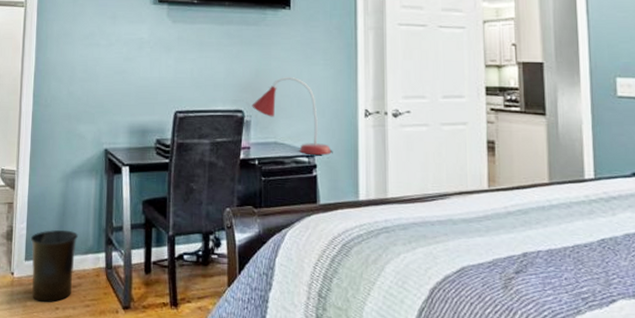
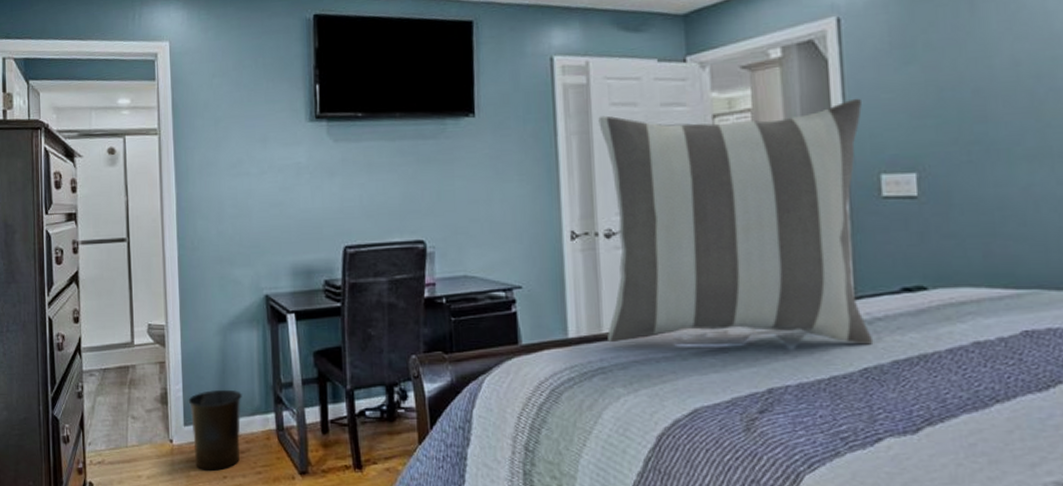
desk lamp: present [252,77,333,156] -> none [434,198,535,289]
pillow: none [391,15,610,219] -> present [598,98,874,345]

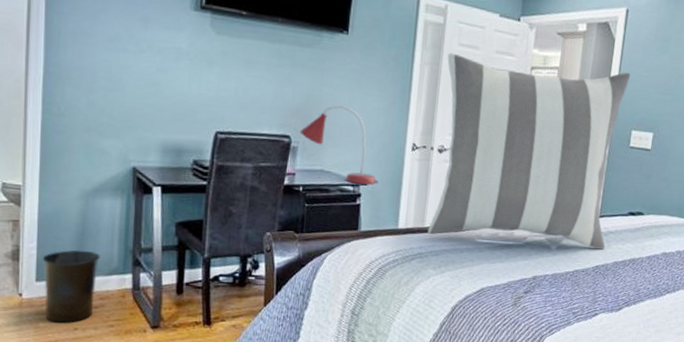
desk lamp: none [434,198,535,289] -> present [300,105,378,186]

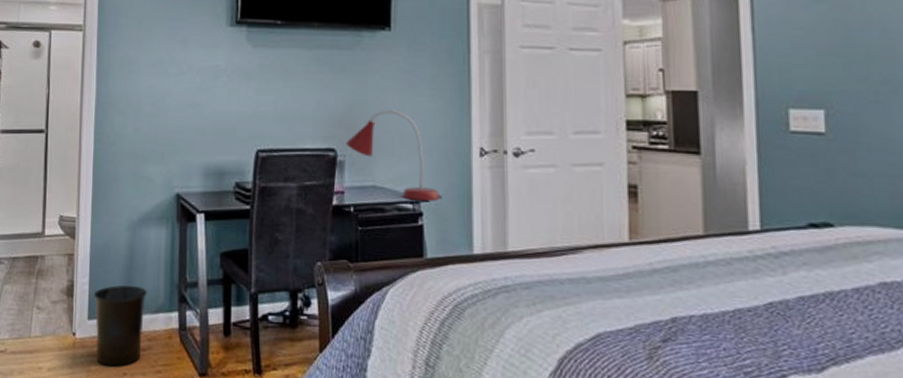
pillow: present [428,52,630,250] -> none [511,33,779,279]

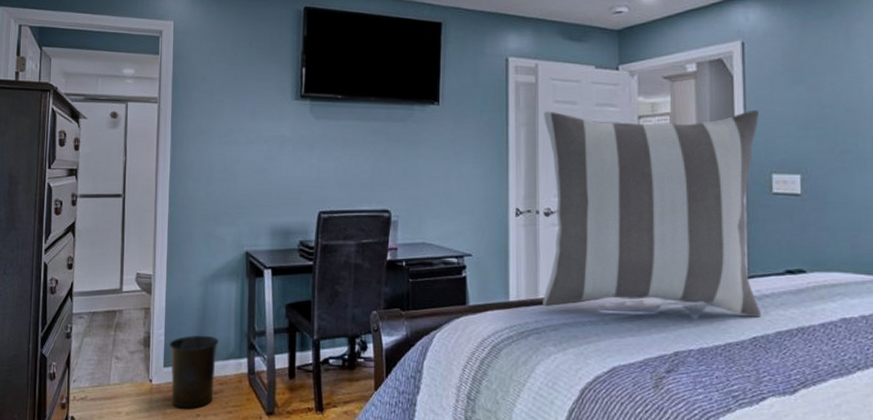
desk lamp: present [346,110,442,202] -> none [399,175,483,257]
pillow: none [511,33,779,279] -> present [543,109,762,317]

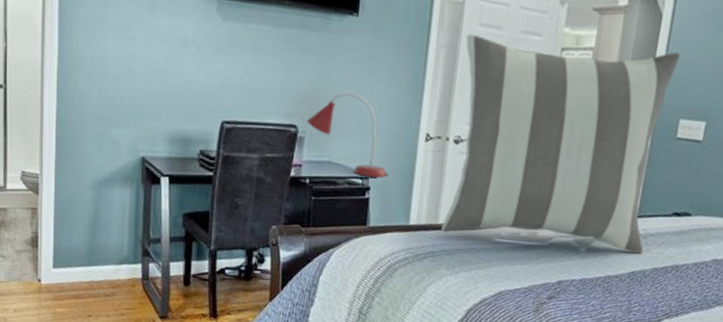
waste bin: present [169,335,219,409] -> none [58,238,112,310]
desk lamp: none [399,175,483,257] -> present [307,92,389,179]

